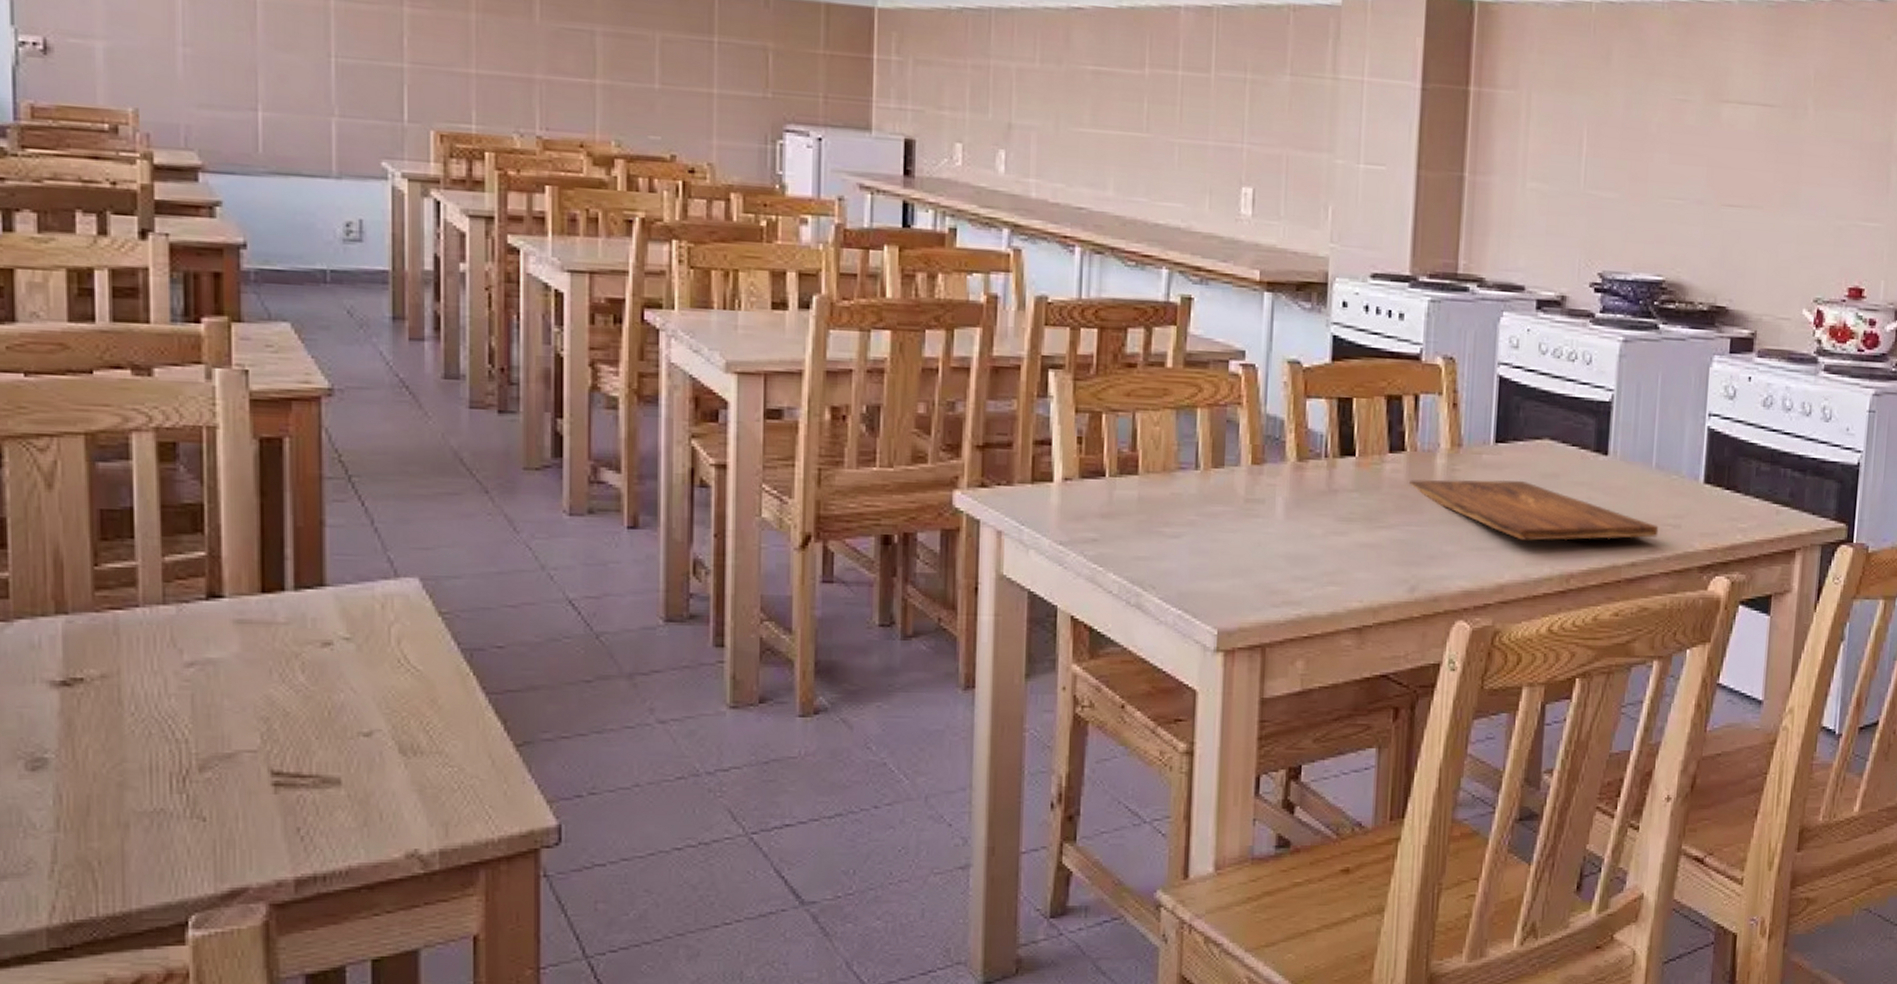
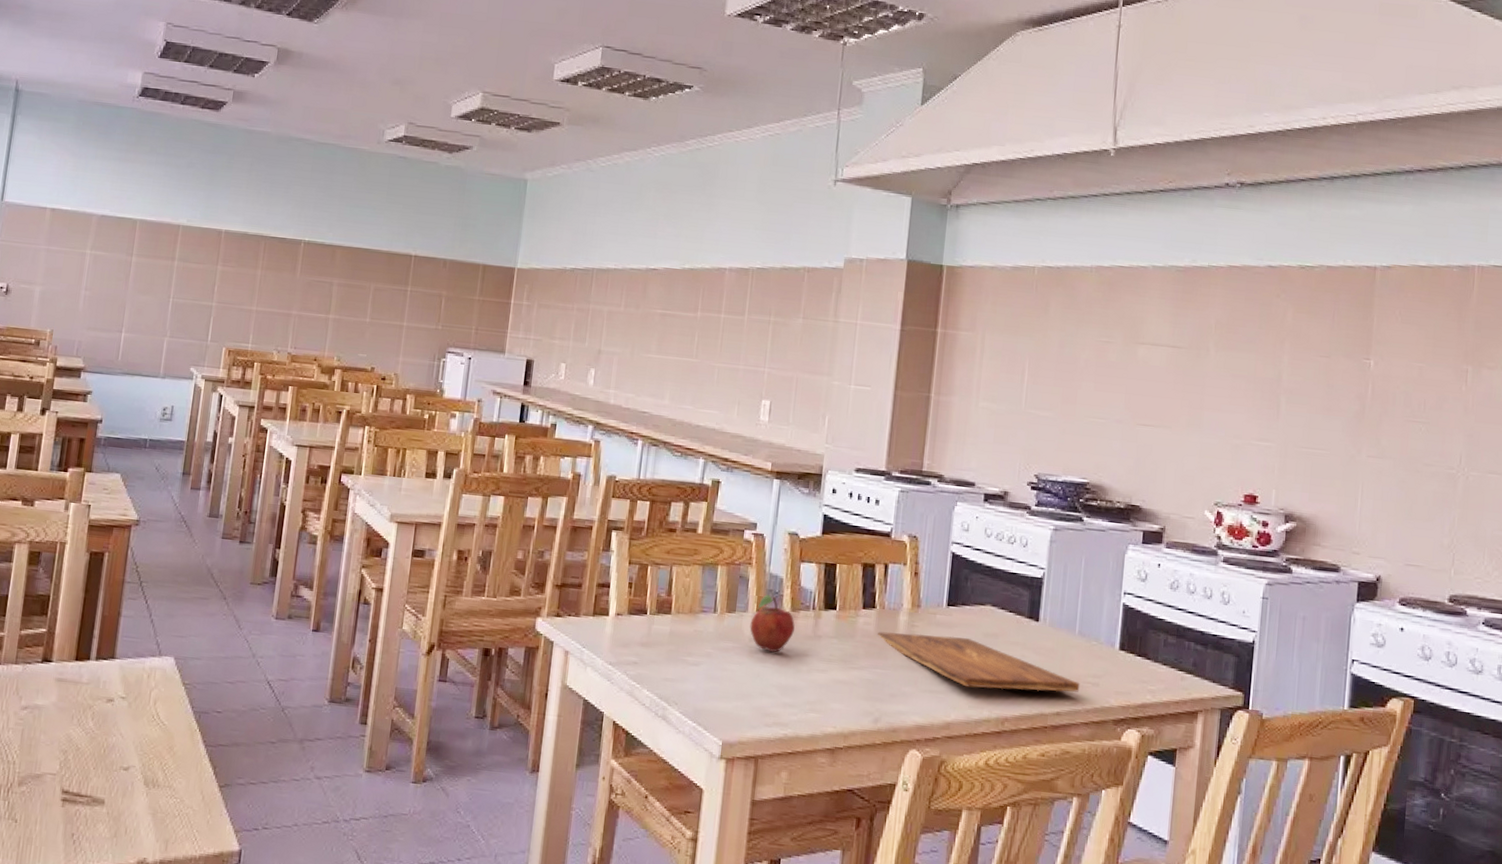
fruit: none [1244,442,1303,514] -> present [750,594,795,652]

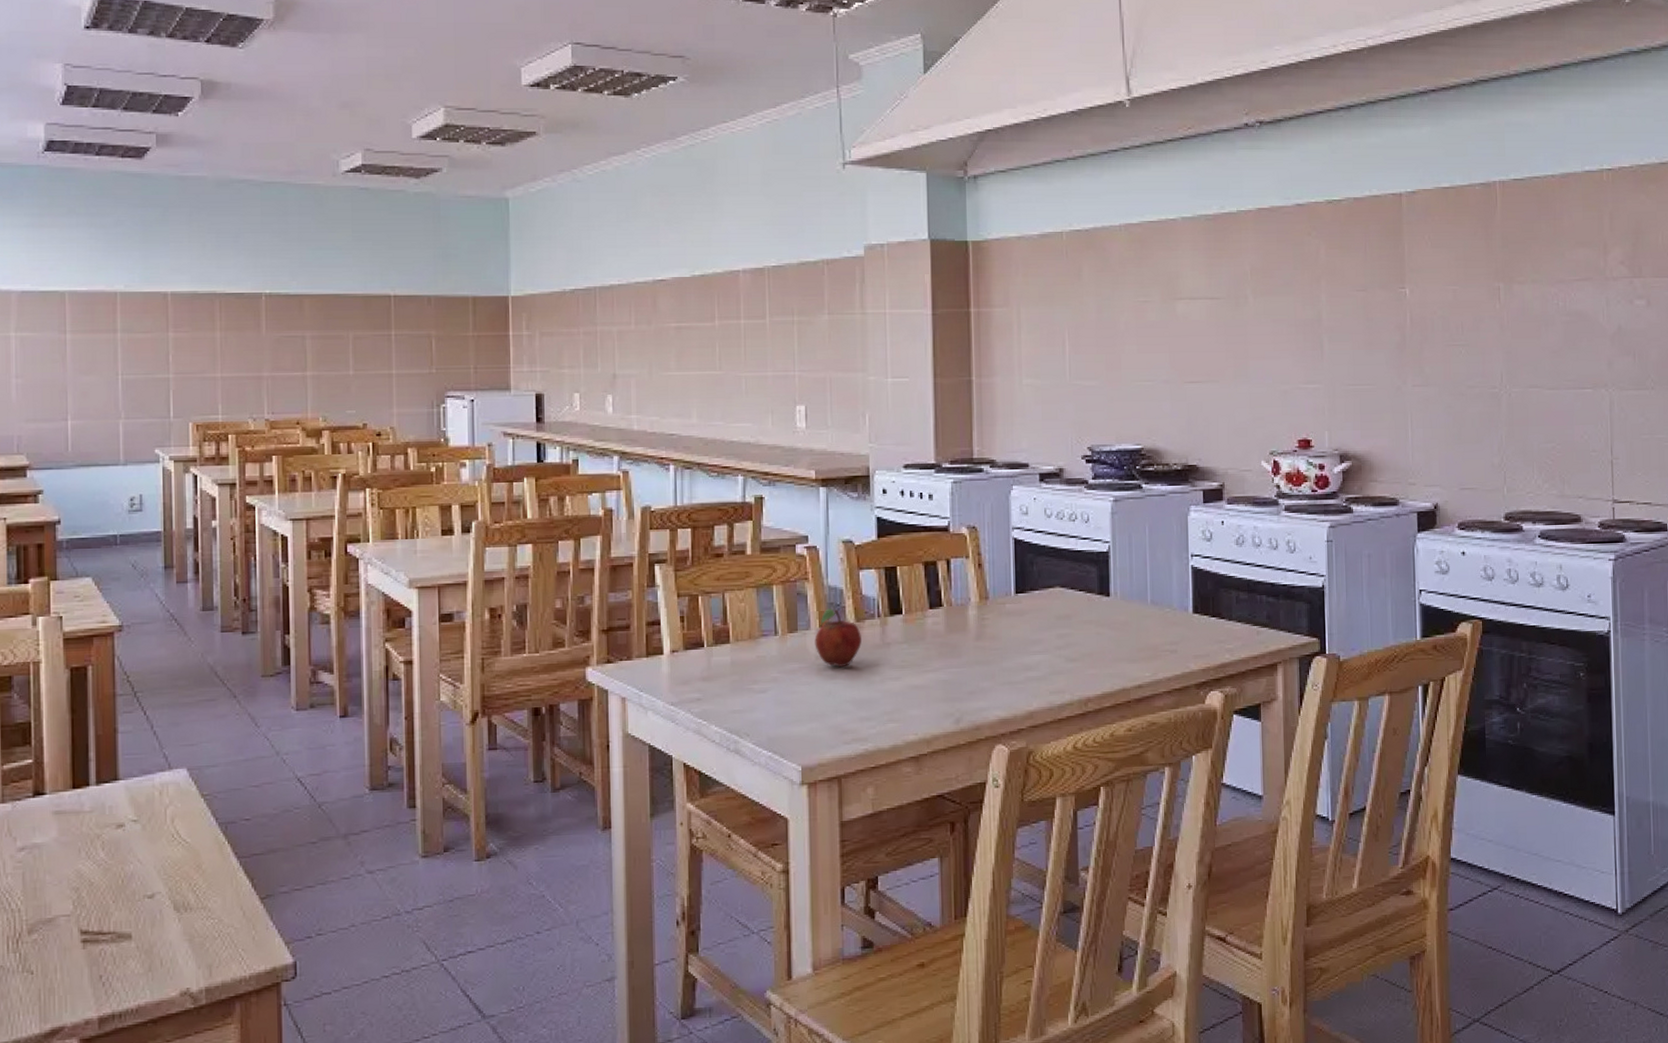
cutting board: present [877,631,1080,693] -> none [948,623,1159,673]

